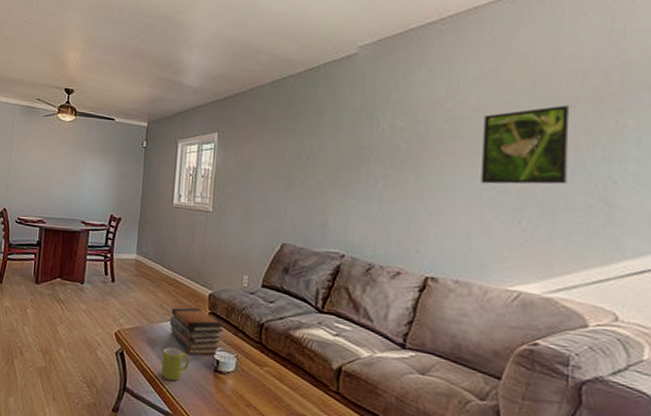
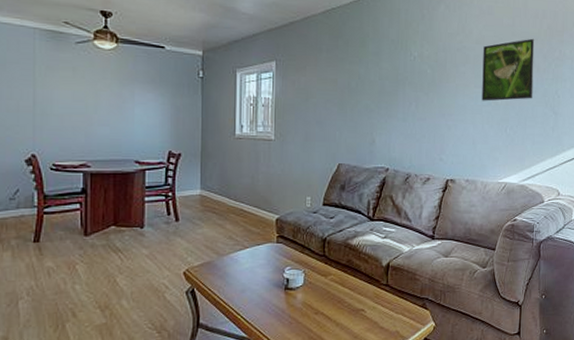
mug: present [162,347,190,381] -> none [235,275,262,307]
book stack: present [170,307,223,355] -> none [240,233,291,279]

